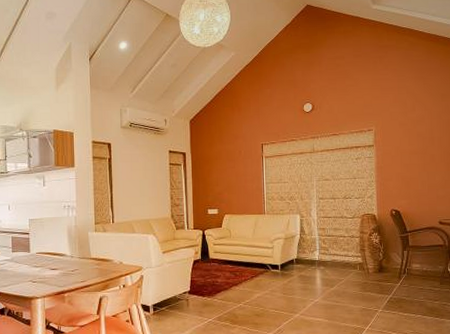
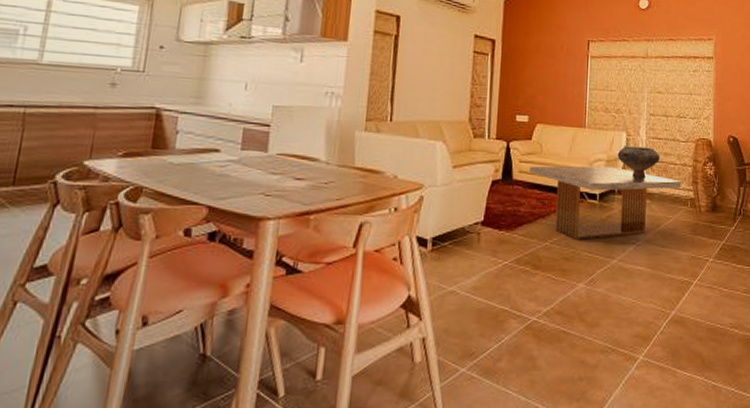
coffee table: none [221,242,351,300] -> present [529,166,682,239]
ceramic pot: none [293,225,330,250] -> present [617,146,660,179]

